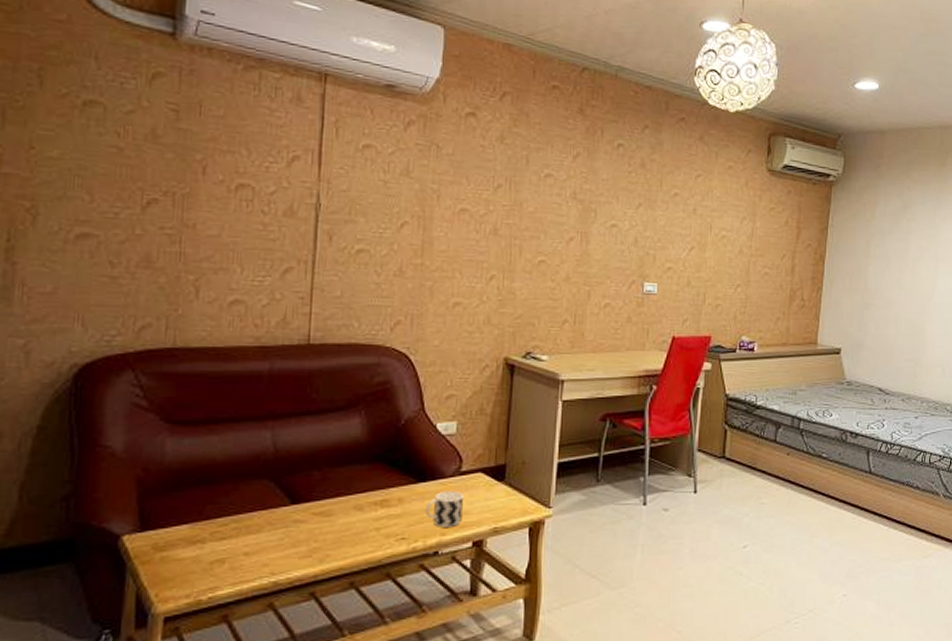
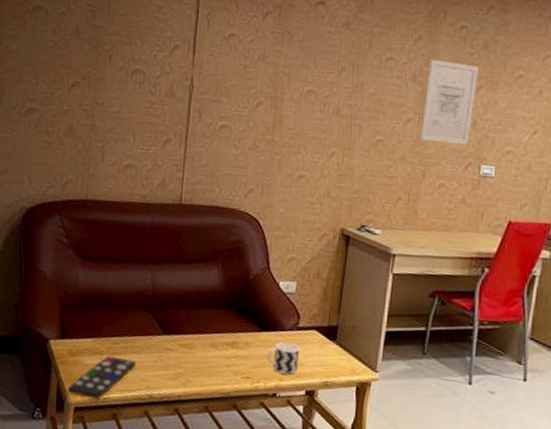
remote control: none [152,542,254,602] -> present [67,355,136,400]
wall art: none [582,176,637,263] -> present [419,59,479,145]

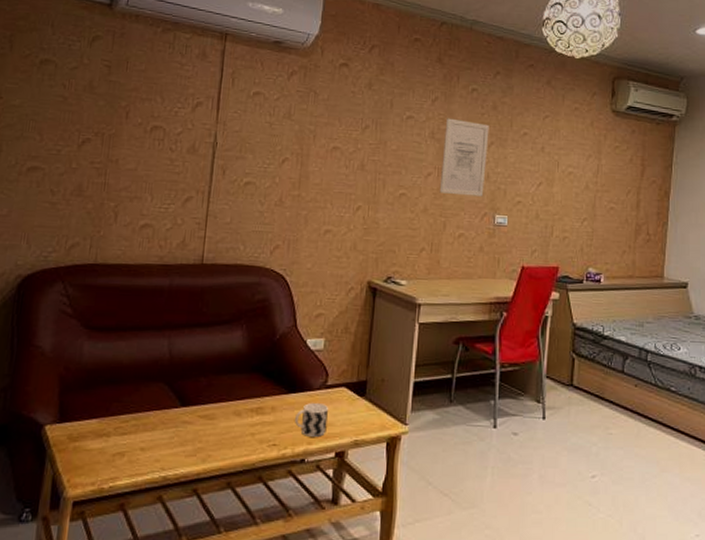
remote control: present [67,355,136,400] -> none [64,437,149,489]

